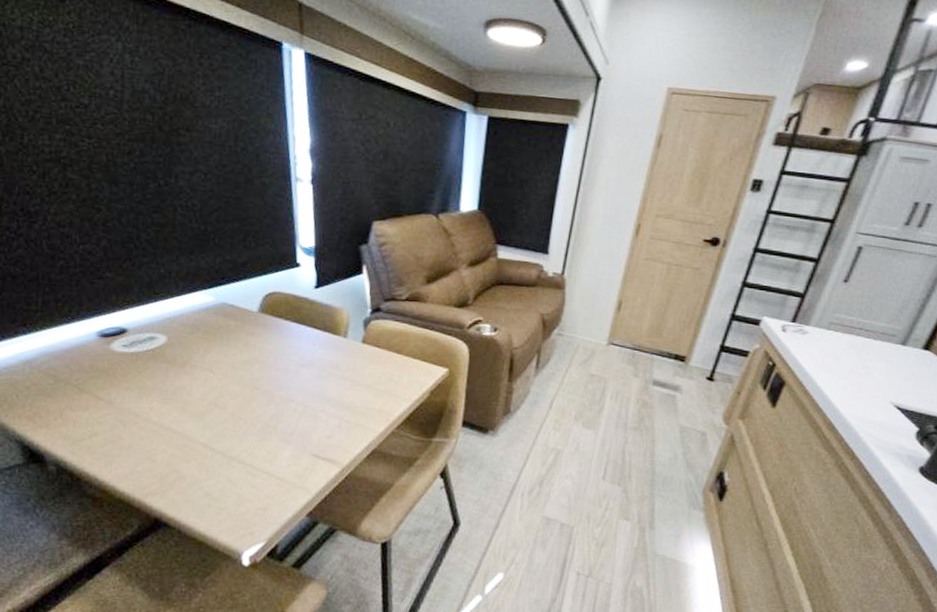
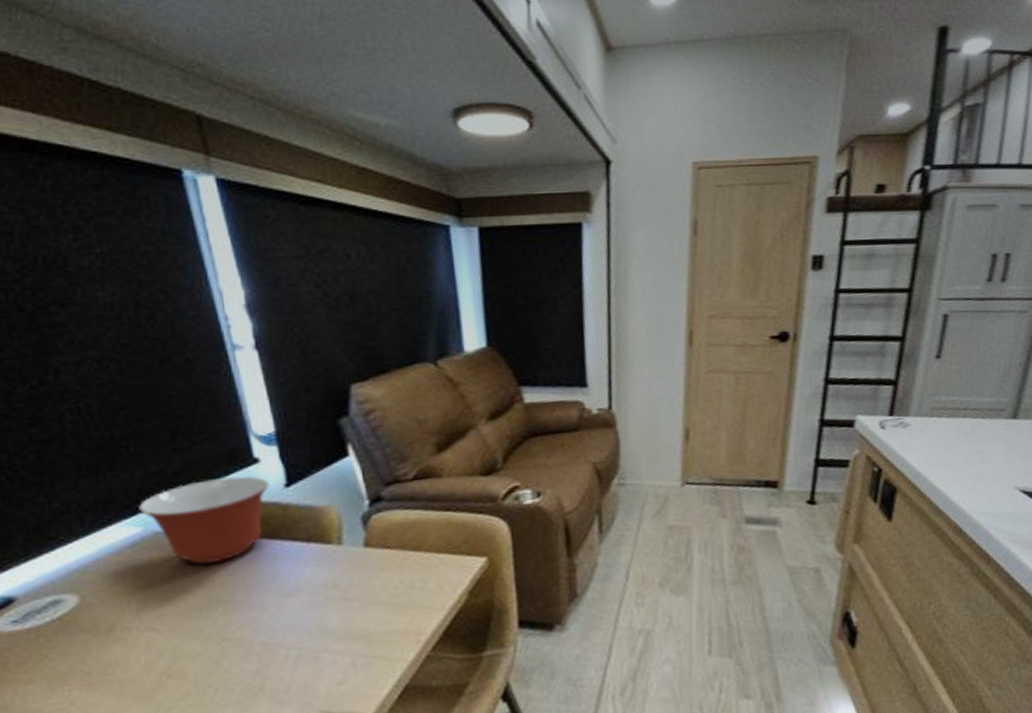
mixing bowl: none [215,272,304,333] -> present [138,476,270,564]

